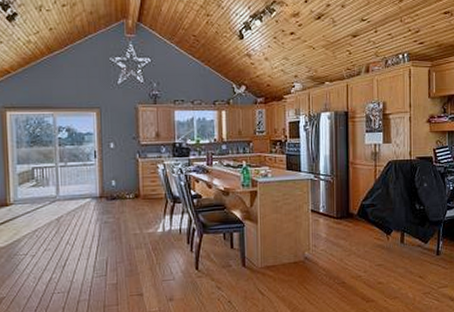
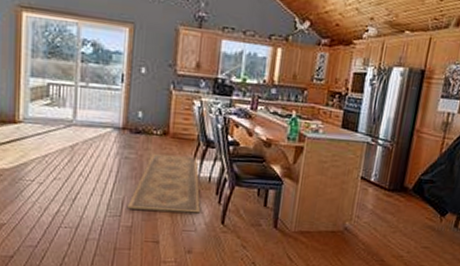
rug: none [111,214,175,268] -> present [128,154,200,213]

